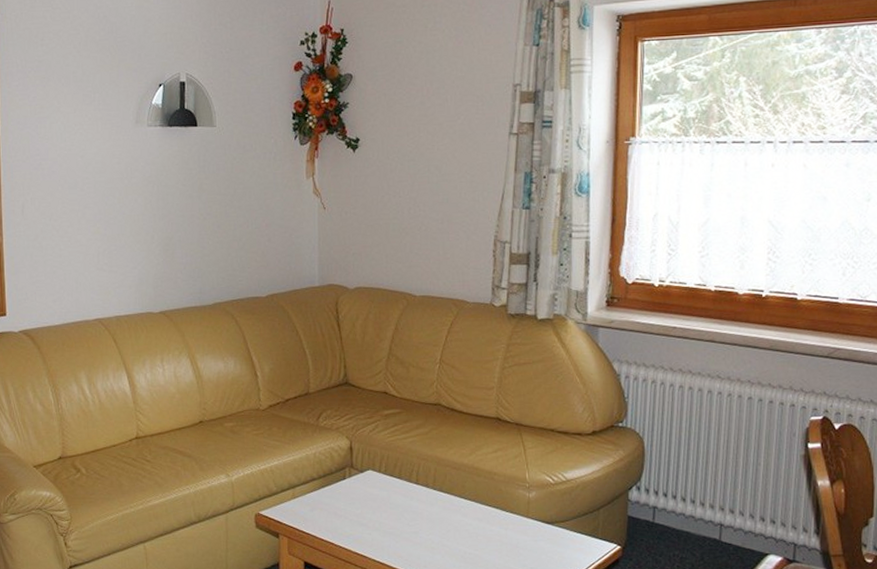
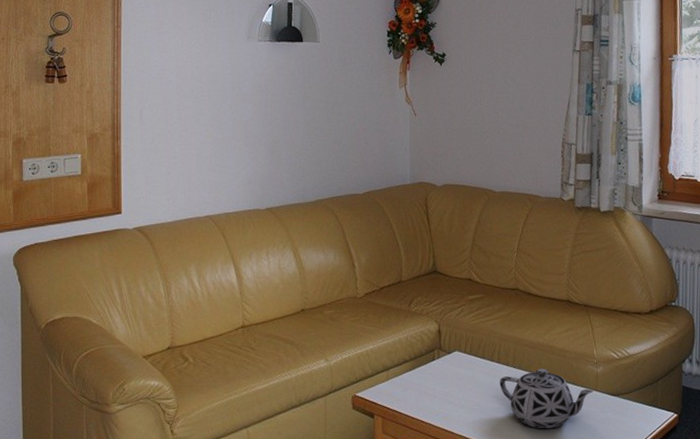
teapot: none [417,491,524,557] -> present [499,368,593,429]

